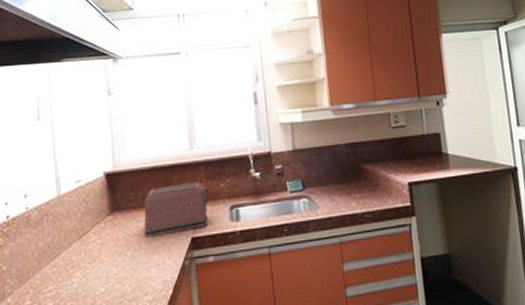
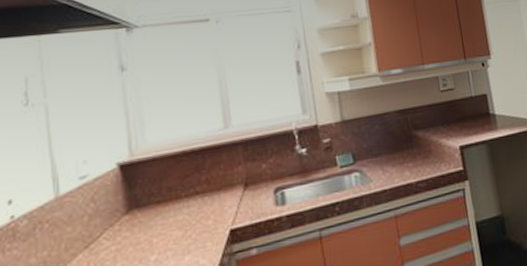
toaster: present [144,181,208,238] -> none [170,164,249,236]

